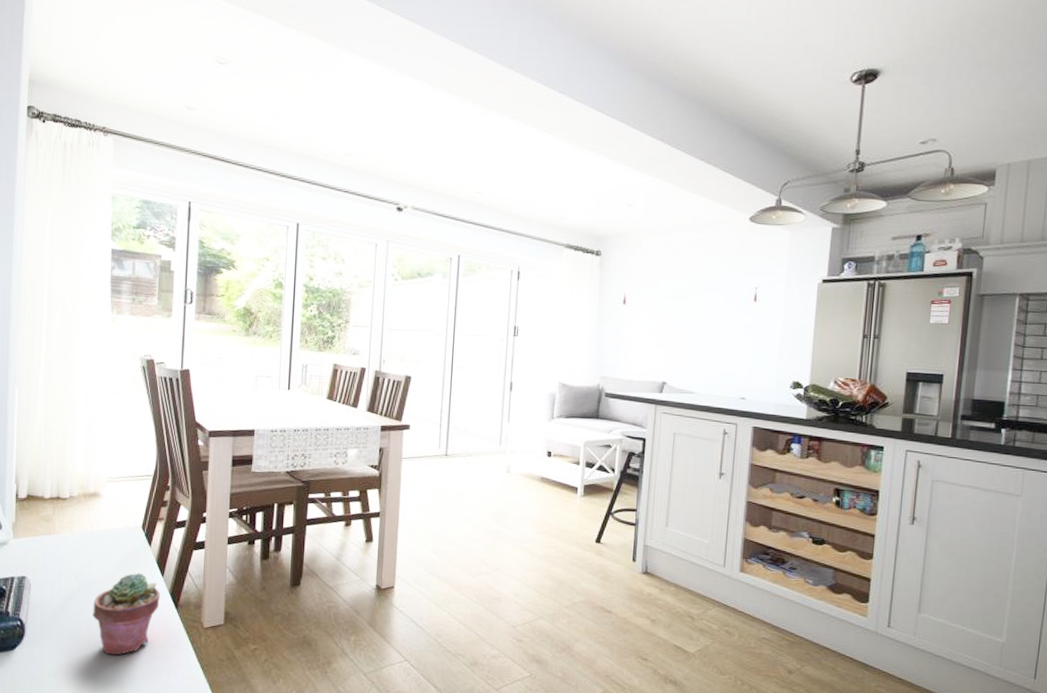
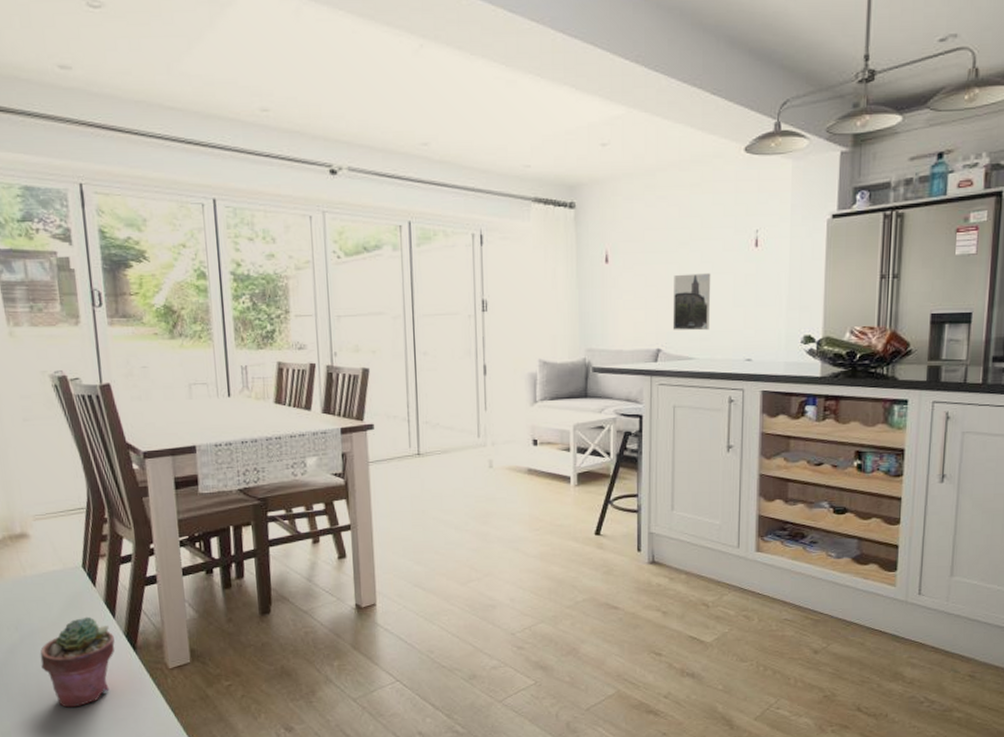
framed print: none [677,319,714,370] -> present [672,273,711,331]

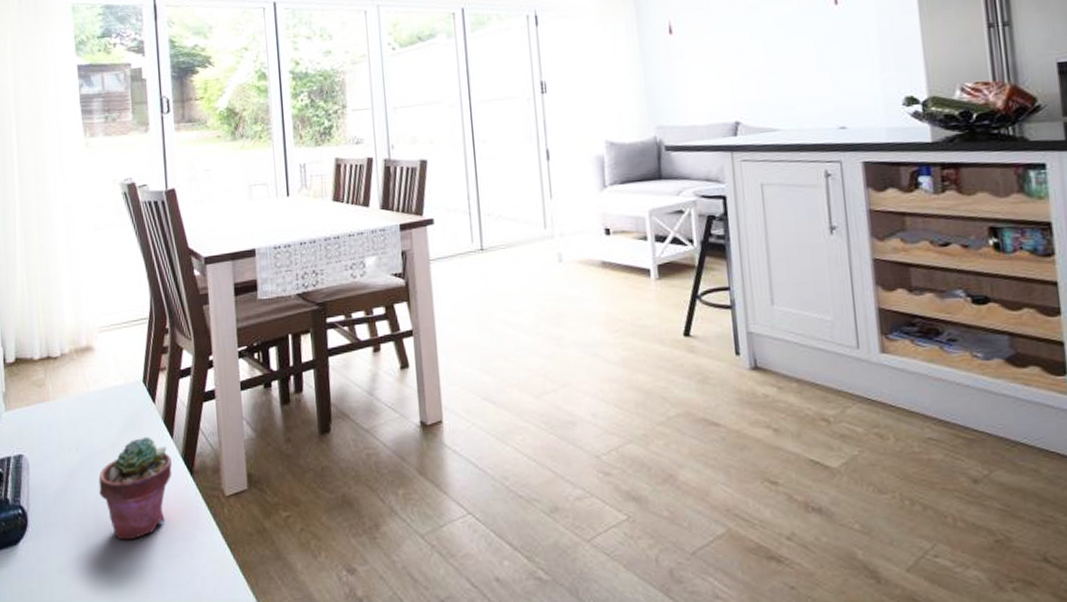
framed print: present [672,273,711,331] -> none [746,36,793,100]

